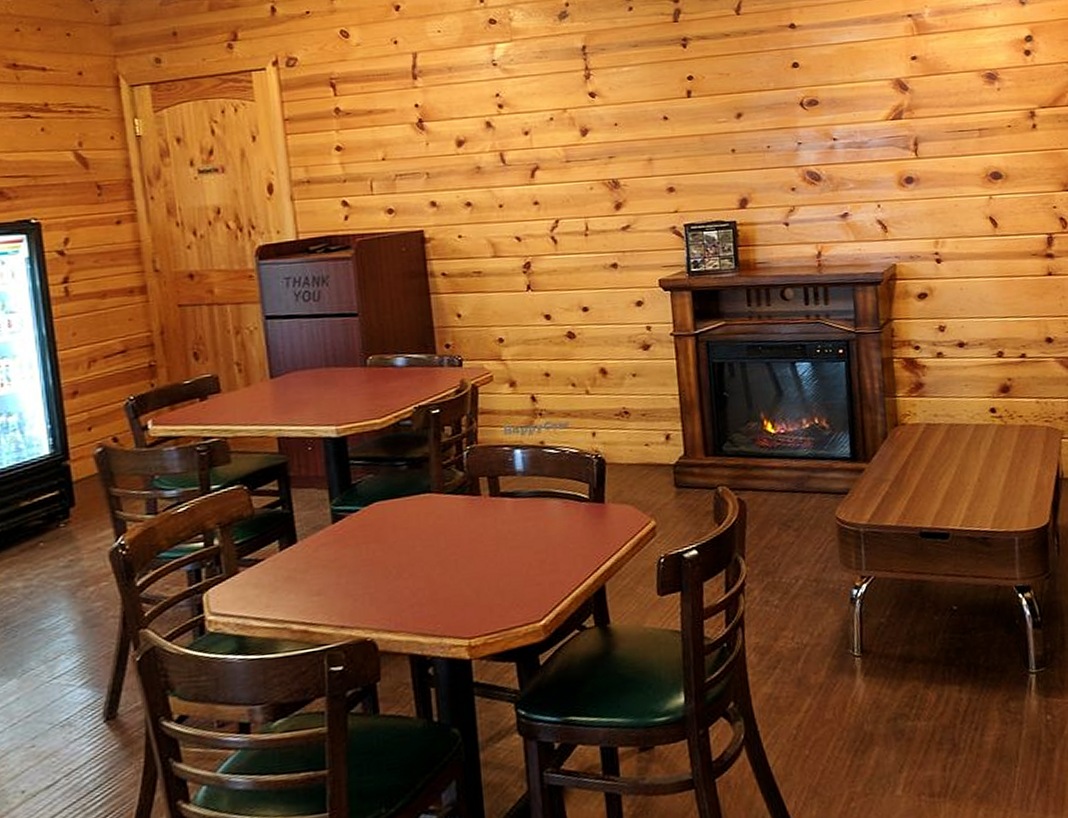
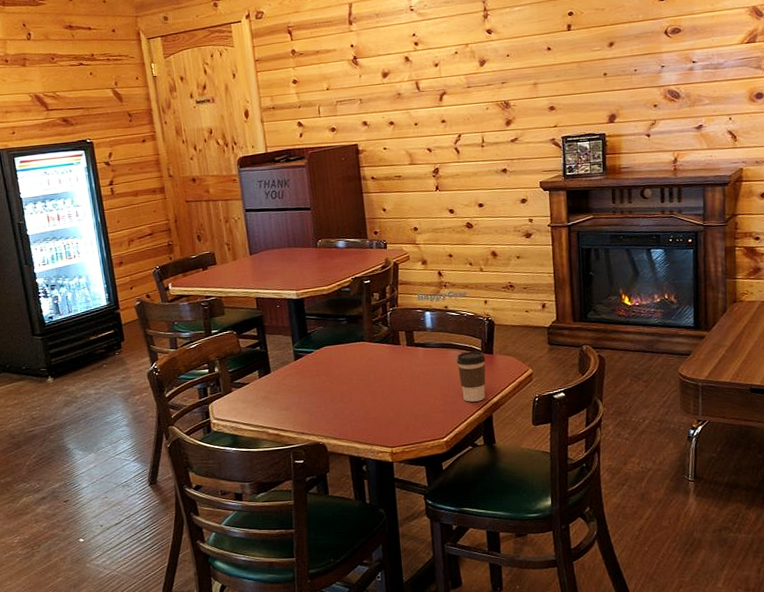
coffee cup: none [556,499,596,569] -> present [456,351,486,402]

